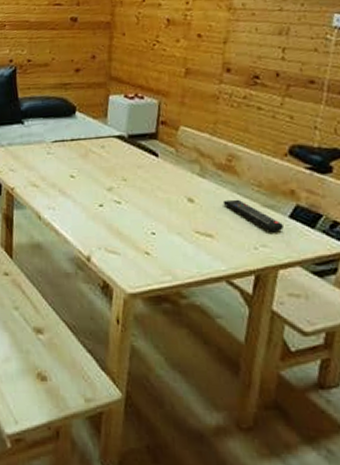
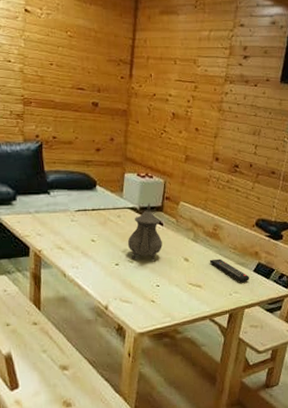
teapot: none [113,129,158,203] -> present [127,203,162,262]

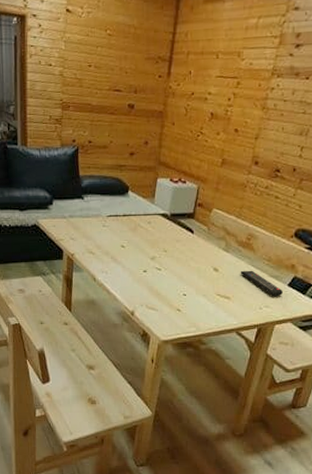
teapot: present [127,203,162,262] -> none [156,209,192,270]

